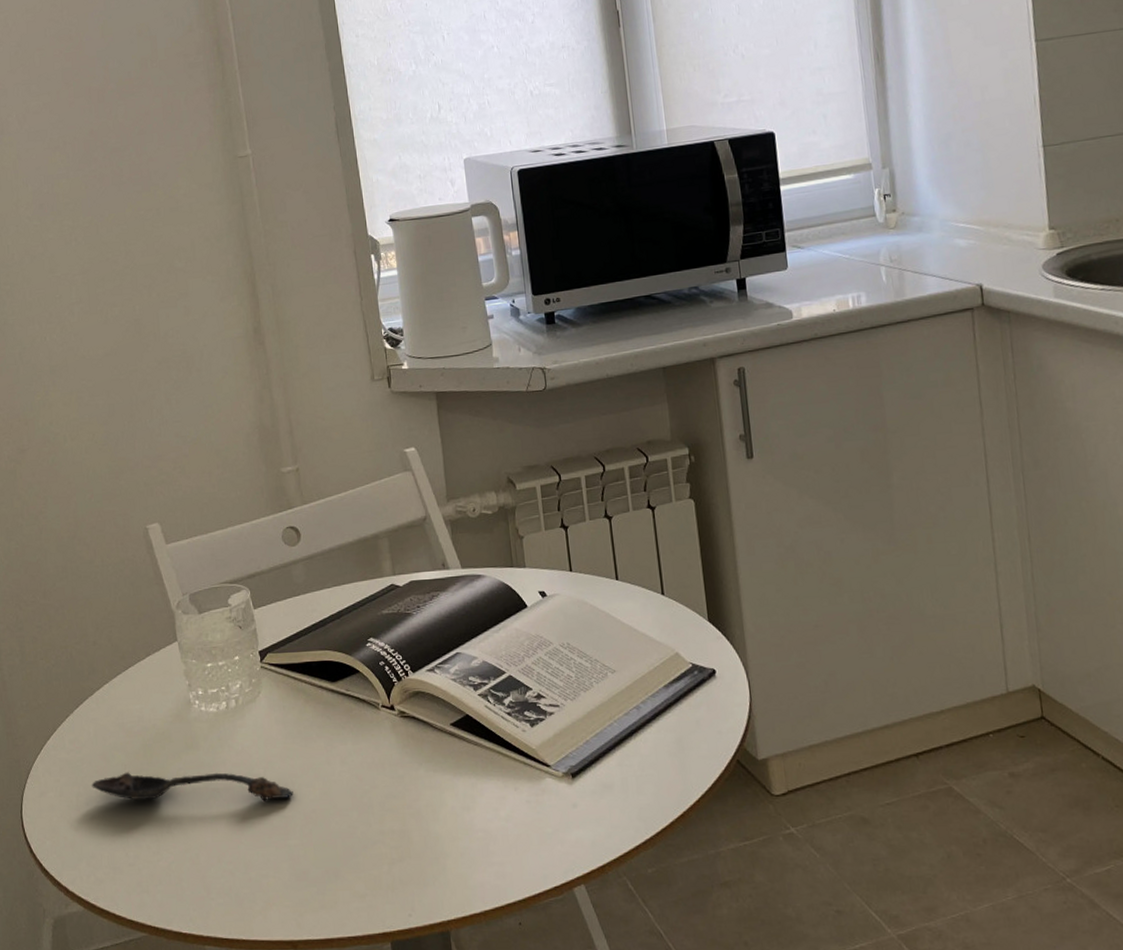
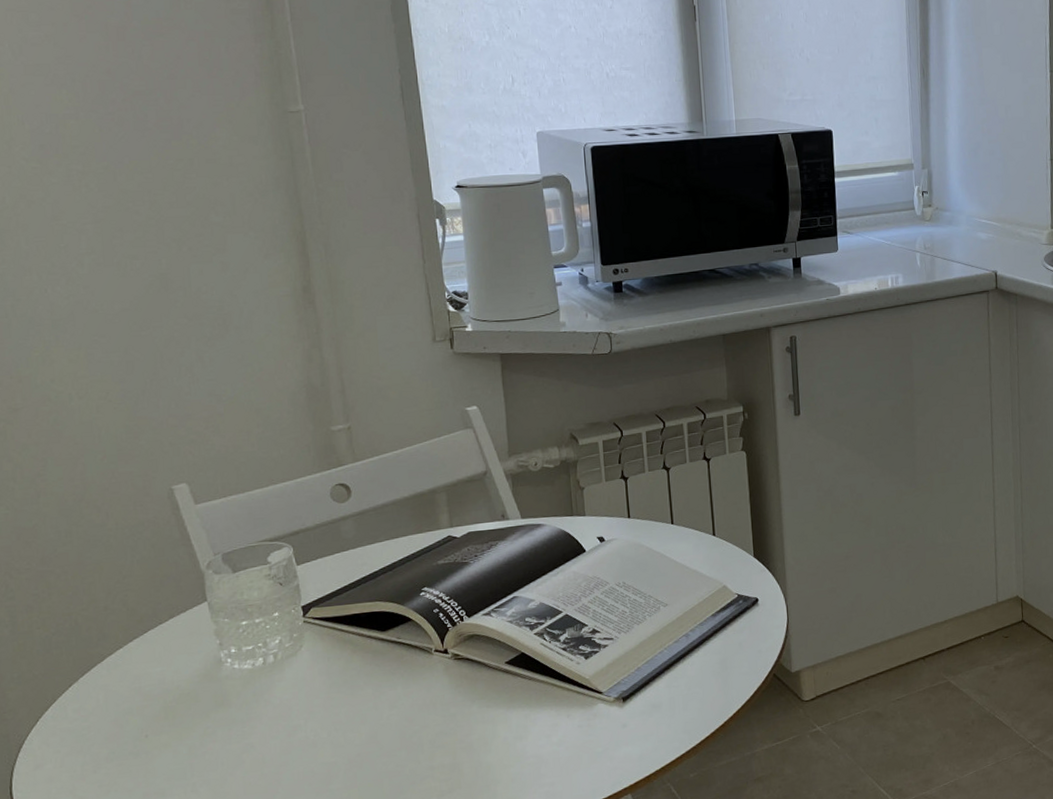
spoon: present [91,772,294,801] -> none [100,726,337,763]

